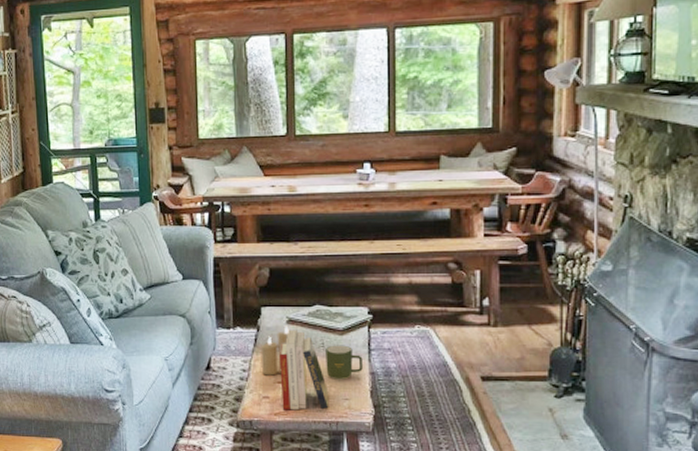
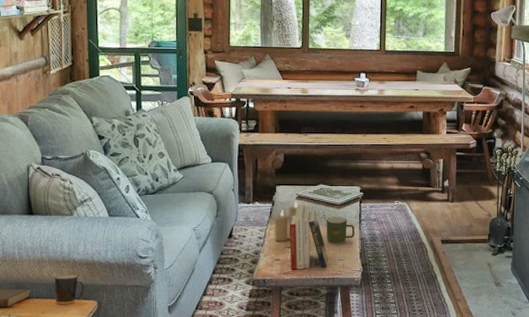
mug: none [16,408,48,443] -> present [55,274,85,305]

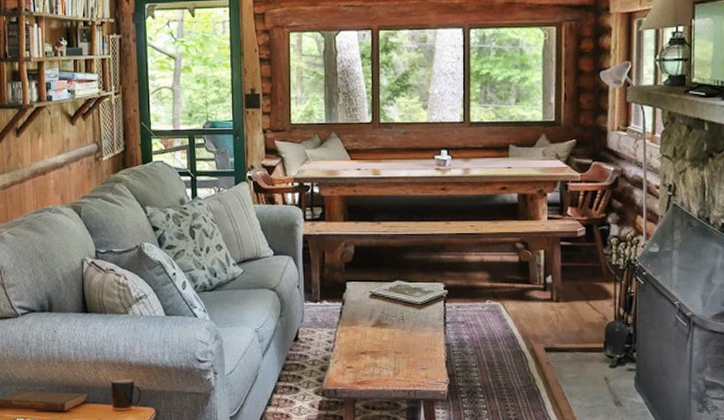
candle: present [274,201,298,242] -> none [345,299,372,347]
books: present [289,204,328,270] -> none [363,303,408,380]
mug: present [326,216,355,244] -> none [405,318,439,351]

